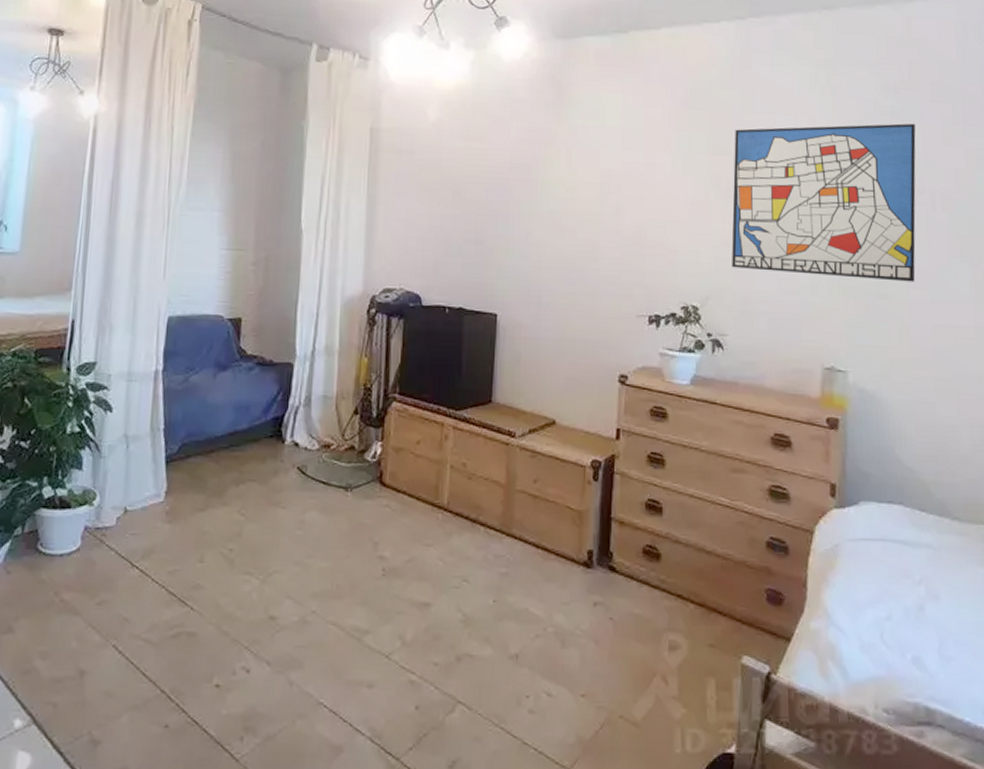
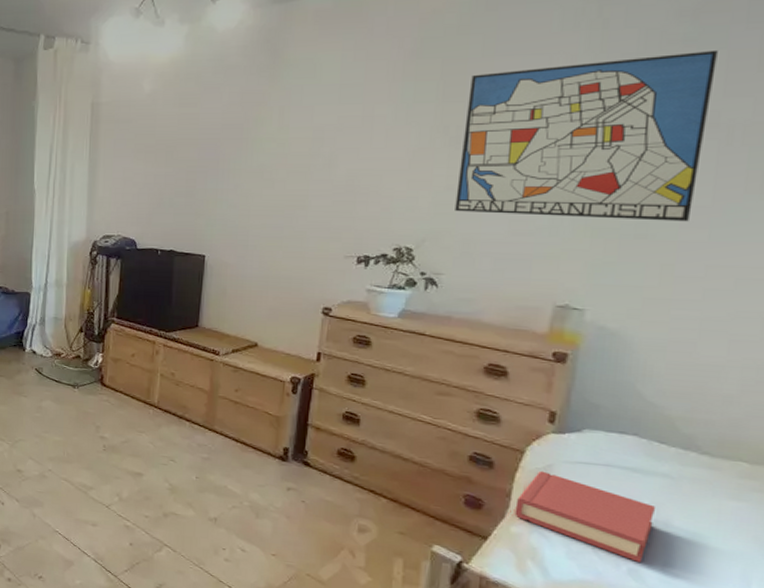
hardback book: none [811,552,926,647] -> present [514,470,657,562]

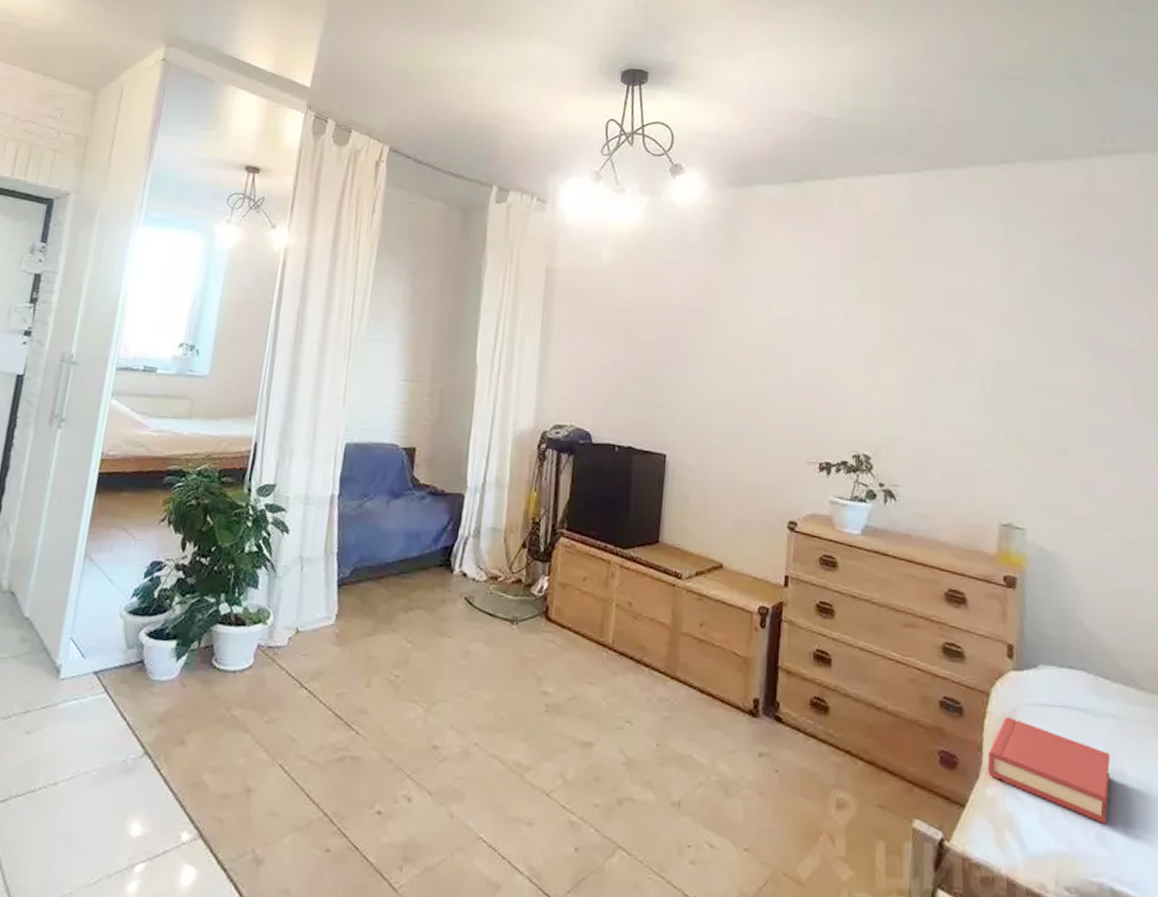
wall art: present [455,49,718,222] -> none [905,279,1098,440]

